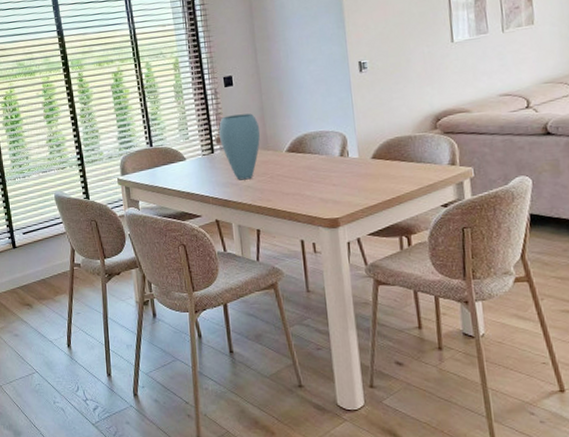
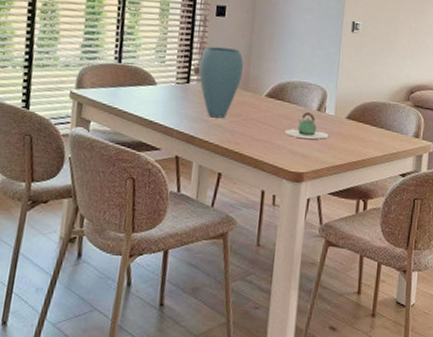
teapot: none [312,159,357,186] -> present [285,112,329,139]

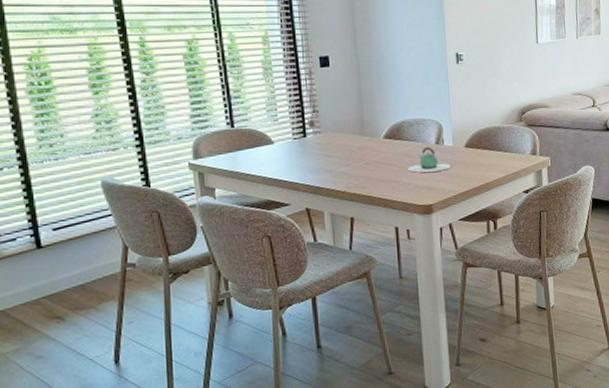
vase: present [198,46,244,118] -> none [312,97,358,167]

